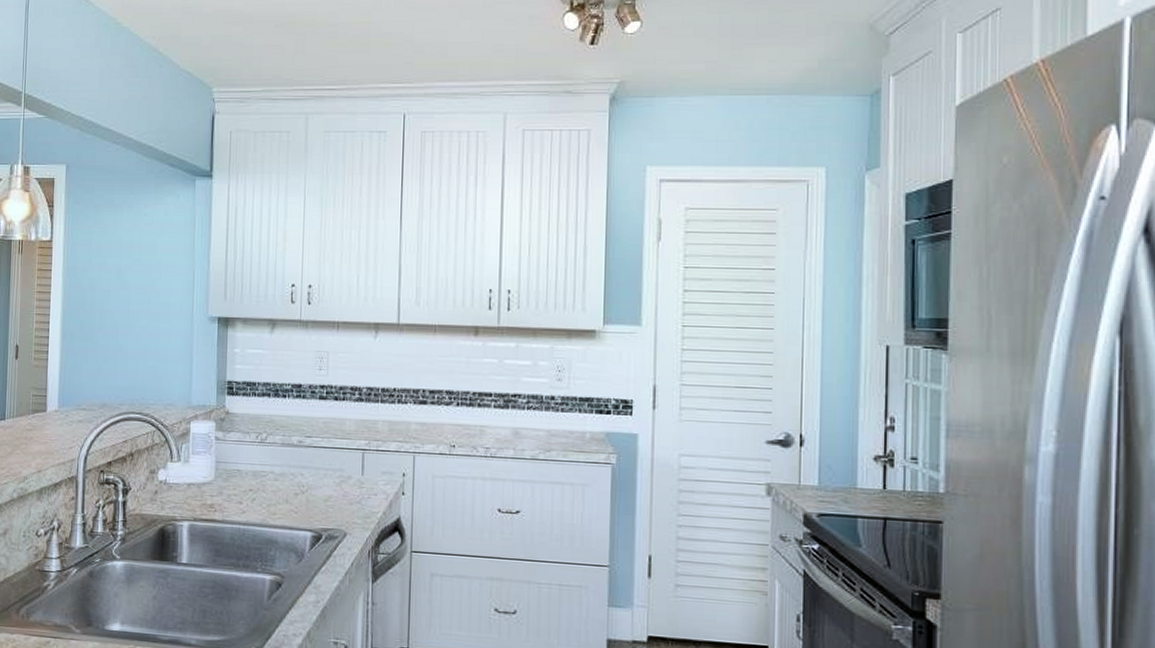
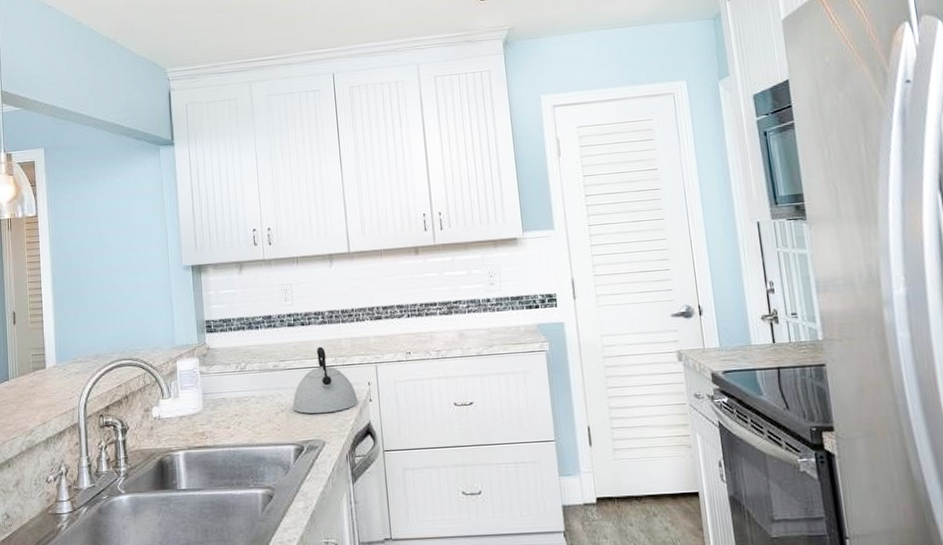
kettle: none [314,426,389,502] -> present [292,346,358,414]

